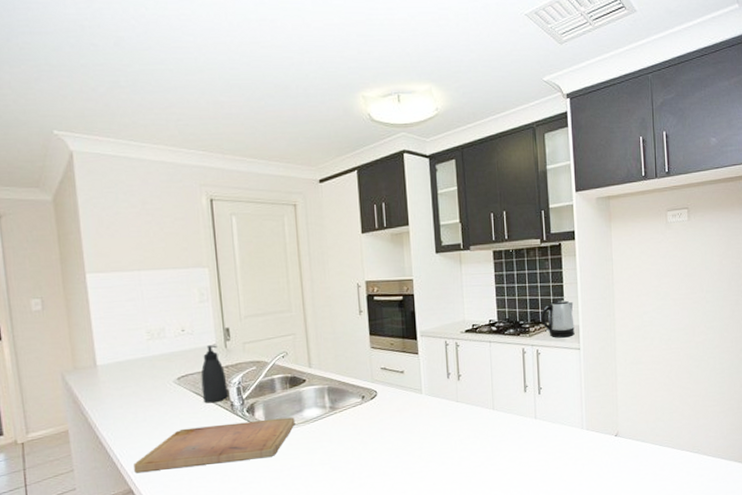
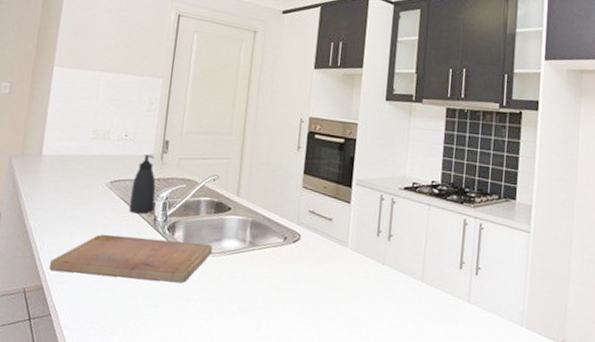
kettle: present [541,299,575,338] -> none [489,172,529,217]

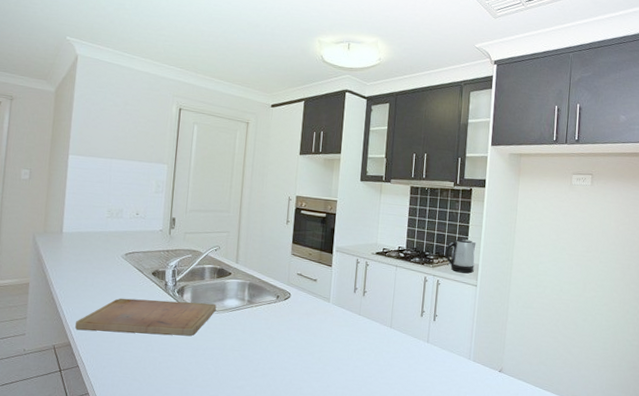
soap dispenser: present [128,154,156,214] -> none [142,230,166,280]
kettle: none [489,172,529,217] -> present [445,238,477,274]

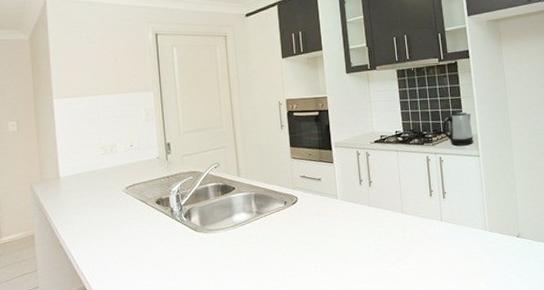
cutting board: present [75,298,217,336] -> none [88,221,226,272]

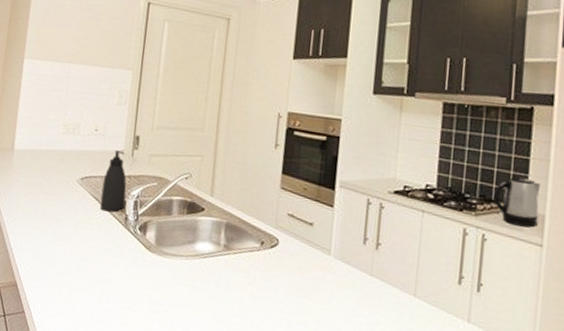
soap dispenser: none [145,158,169,210] -> present [99,150,127,213]

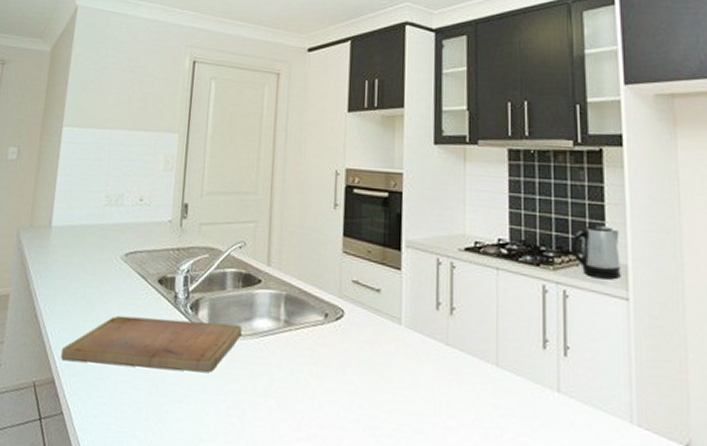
cutting board: none [23,231,186,286] -> present [61,315,242,373]
soap dispenser: present [99,150,127,213] -> none [146,221,176,291]

